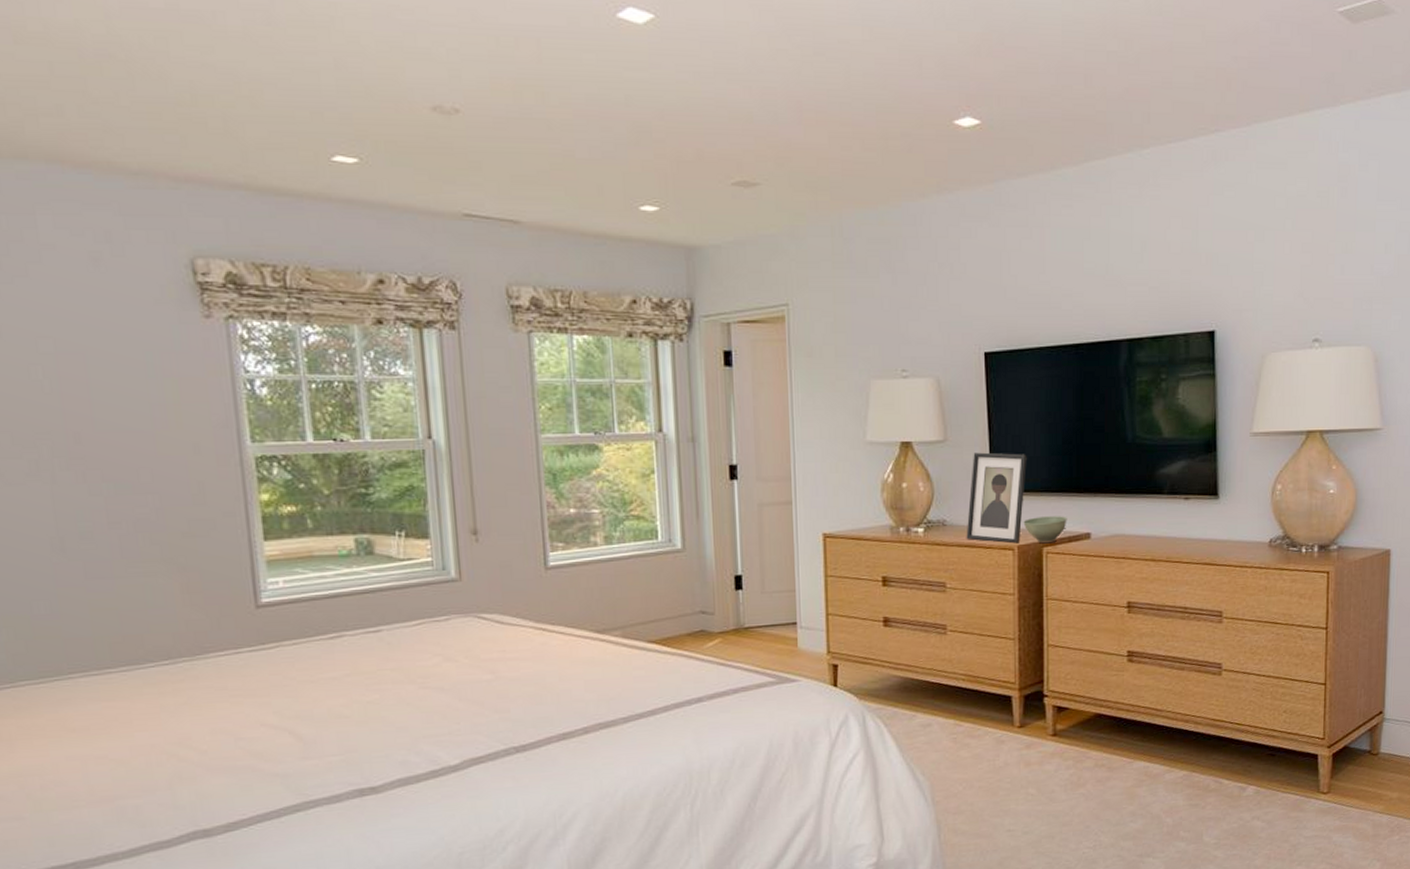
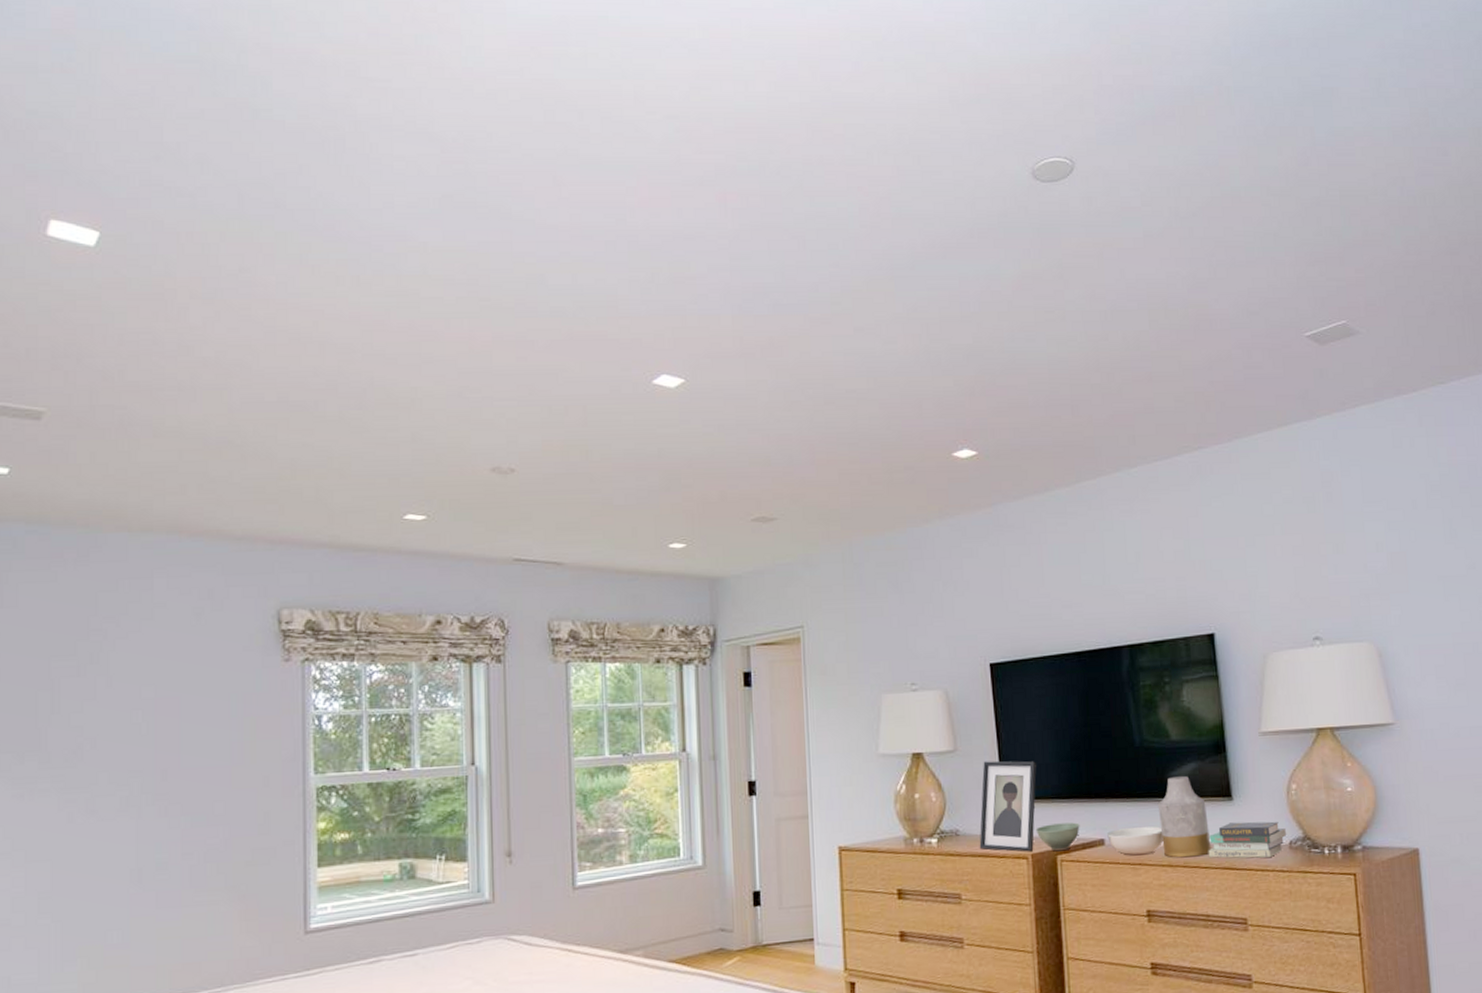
bowl: none [1094,521,1149,550] -> present [1107,826,1164,856]
vase: none [1145,474,1194,553] -> present [1157,776,1212,859]
books: none [1190,520,1267,555] -> present [1208,821,1286,859]

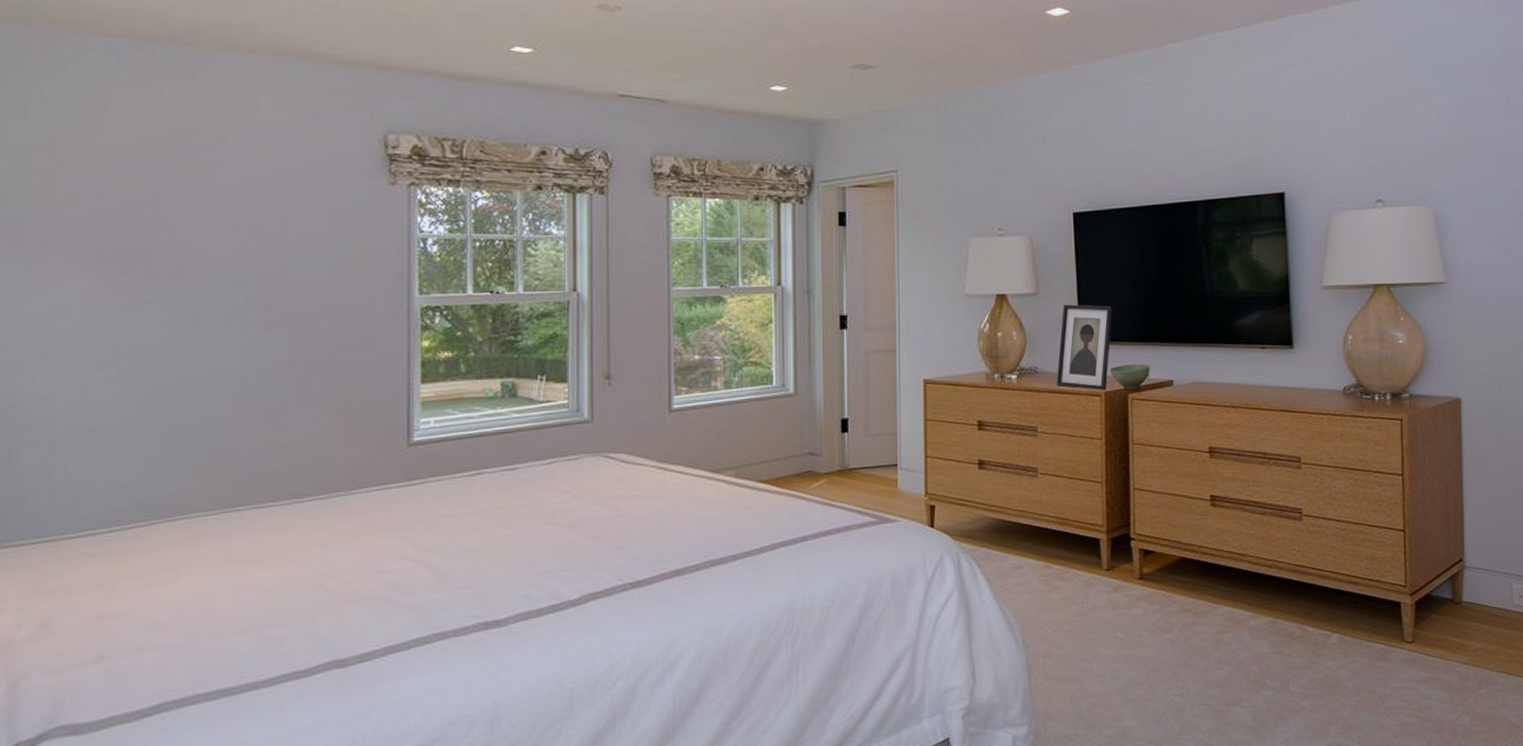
bowl: present [1107,826,1164,856] -> none [1176,369,1228,397]
vase: present [1157,776,1212,859] -> none [1224,325,1272,400]
books: present [1208,821,1286,859] -> none [1268,368,1341,403]

